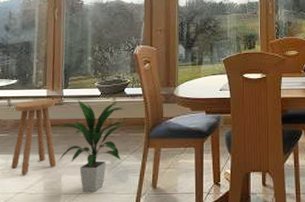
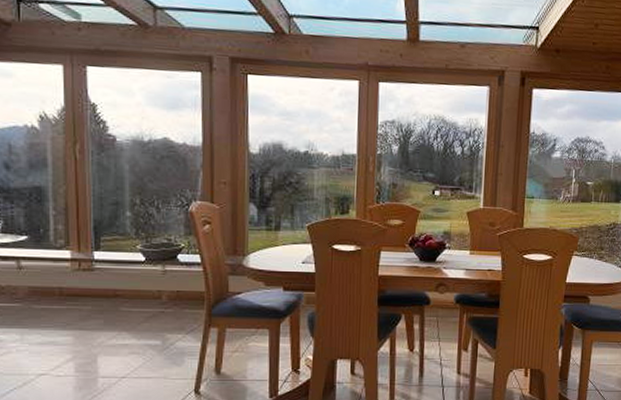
stool: present [11,99,57,175] -> none [28,262,90,354]
indoor plant: present [56,99,127,192] -> none [87,265,181,376]

